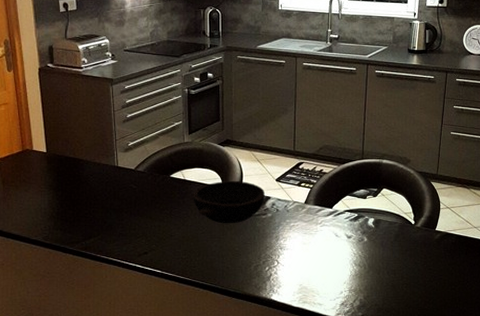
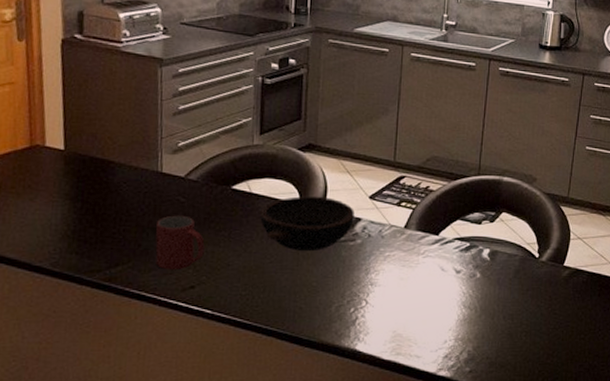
mug: none [117,199,153,241] -> present [155,215,205,271]

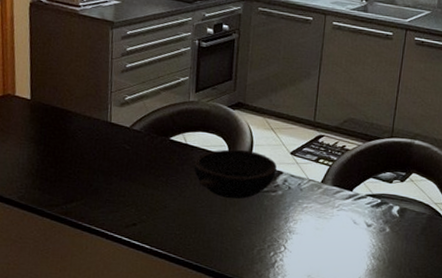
mug: present [155,215,205,271] -> none [104,160,146,209]

